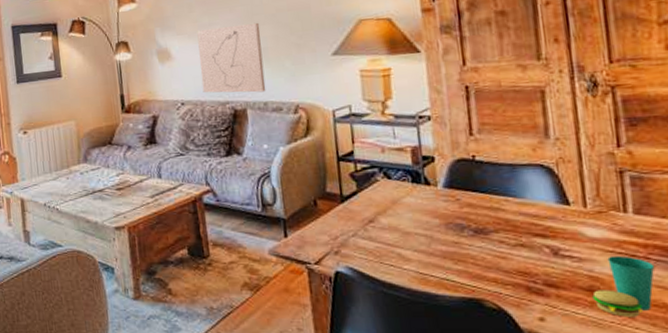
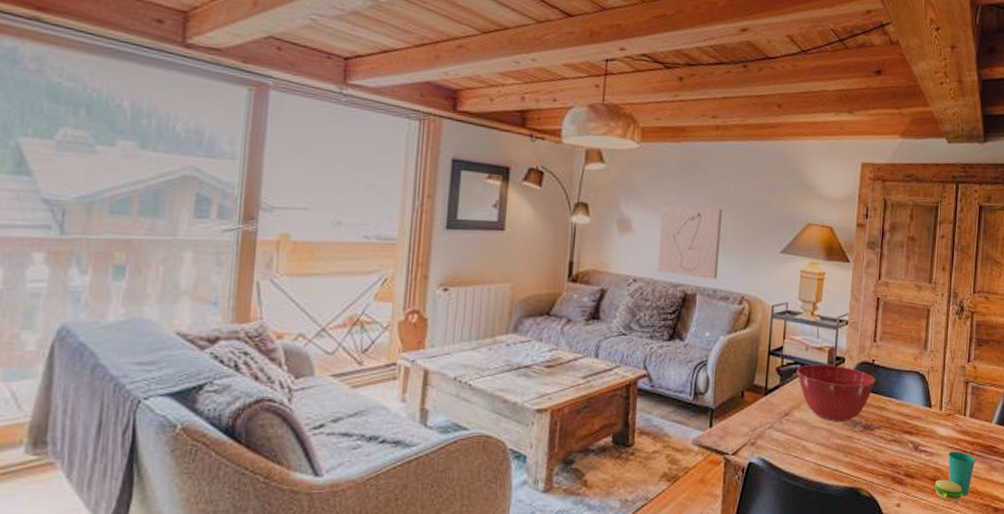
mixing bowl: none [375,165,482,226] -> present [797,364,876,421]

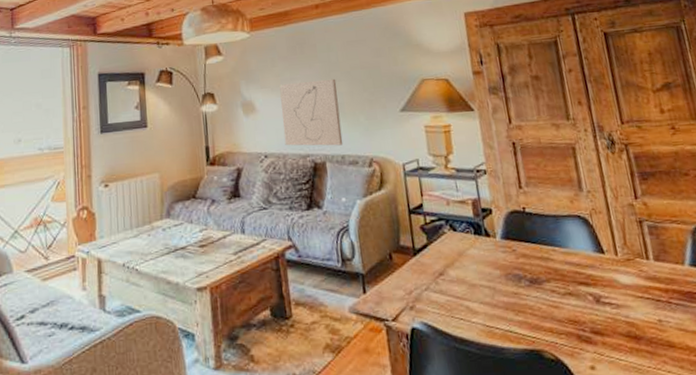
mixing bowl: present [797,364,876,421] -> none [442,217,532,278]
cup: present [934,451,976,502] -> none [631,301,678,361]

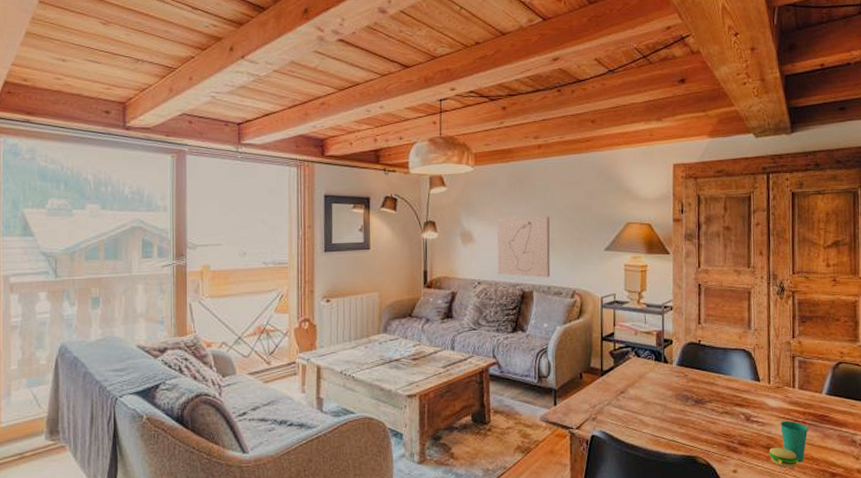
cup: none [631,301,678,361] -> present [769,421,809,468]

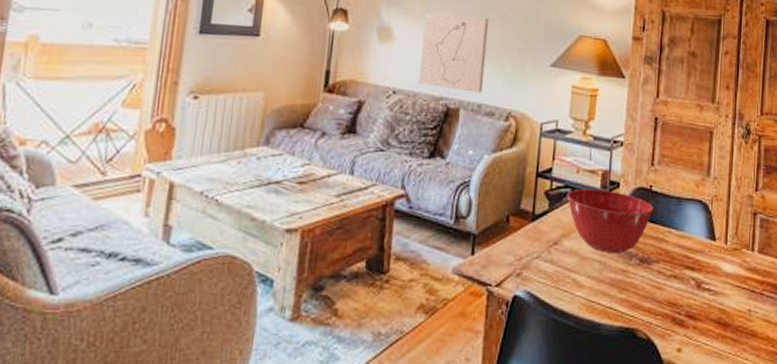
mixing bowl: none [628,346,704,397] -> present [567,188,654,253]
cup: present [769,421,809,468] -> none [719,290,766,348]

